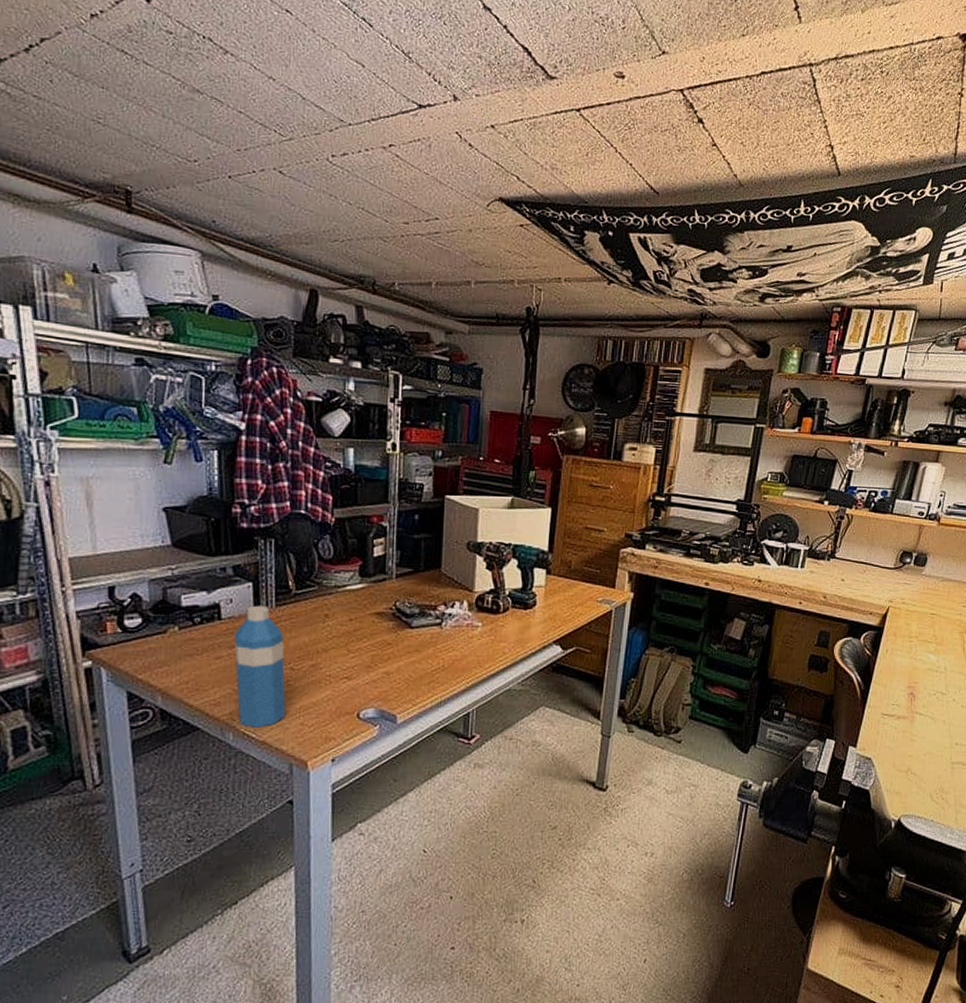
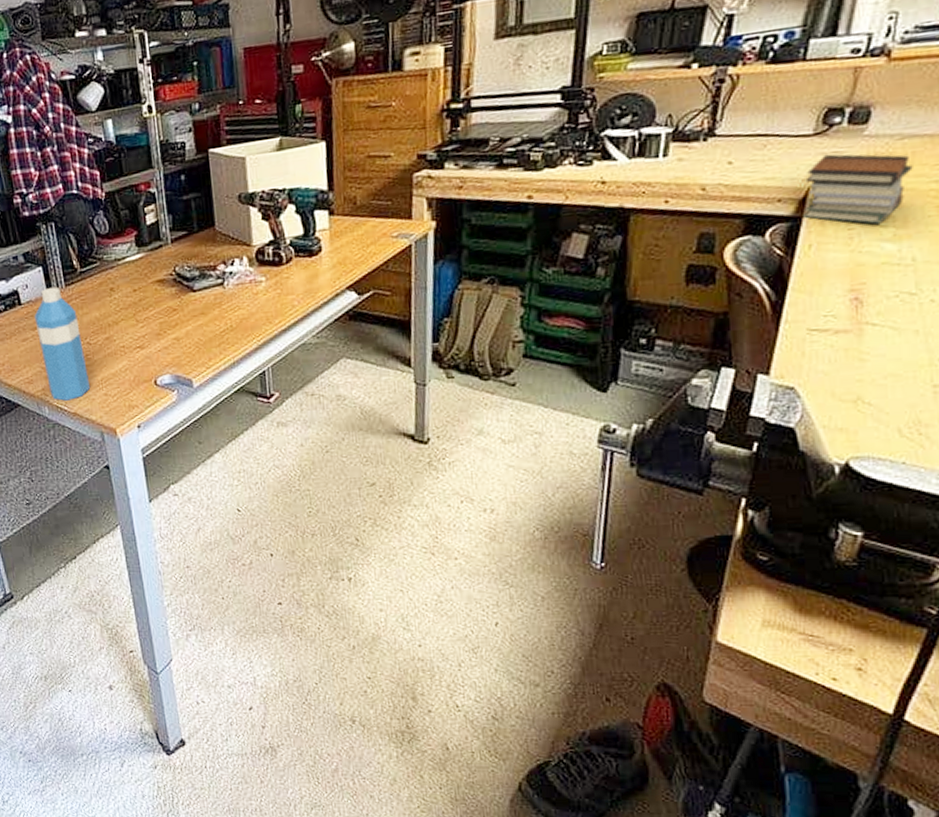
book stack: none [884,584,948,640] -> present [803,153,913,224]

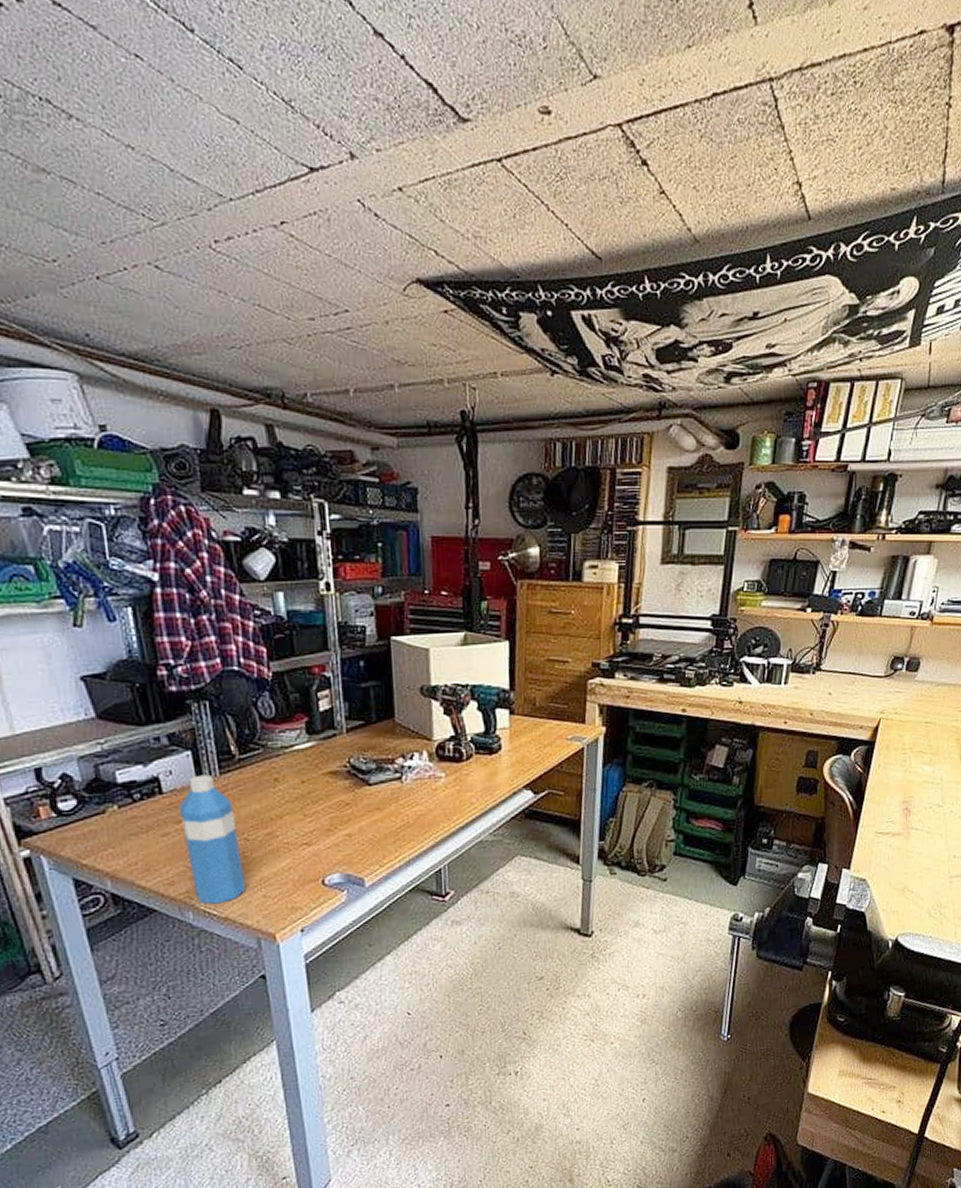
book stack: present [803,153,913,224] -> none [876,693,943,751]

